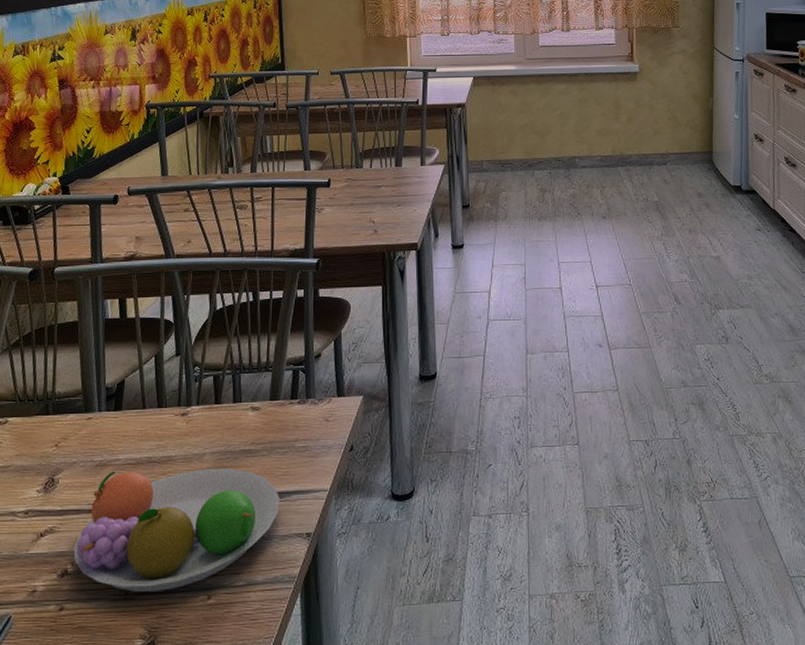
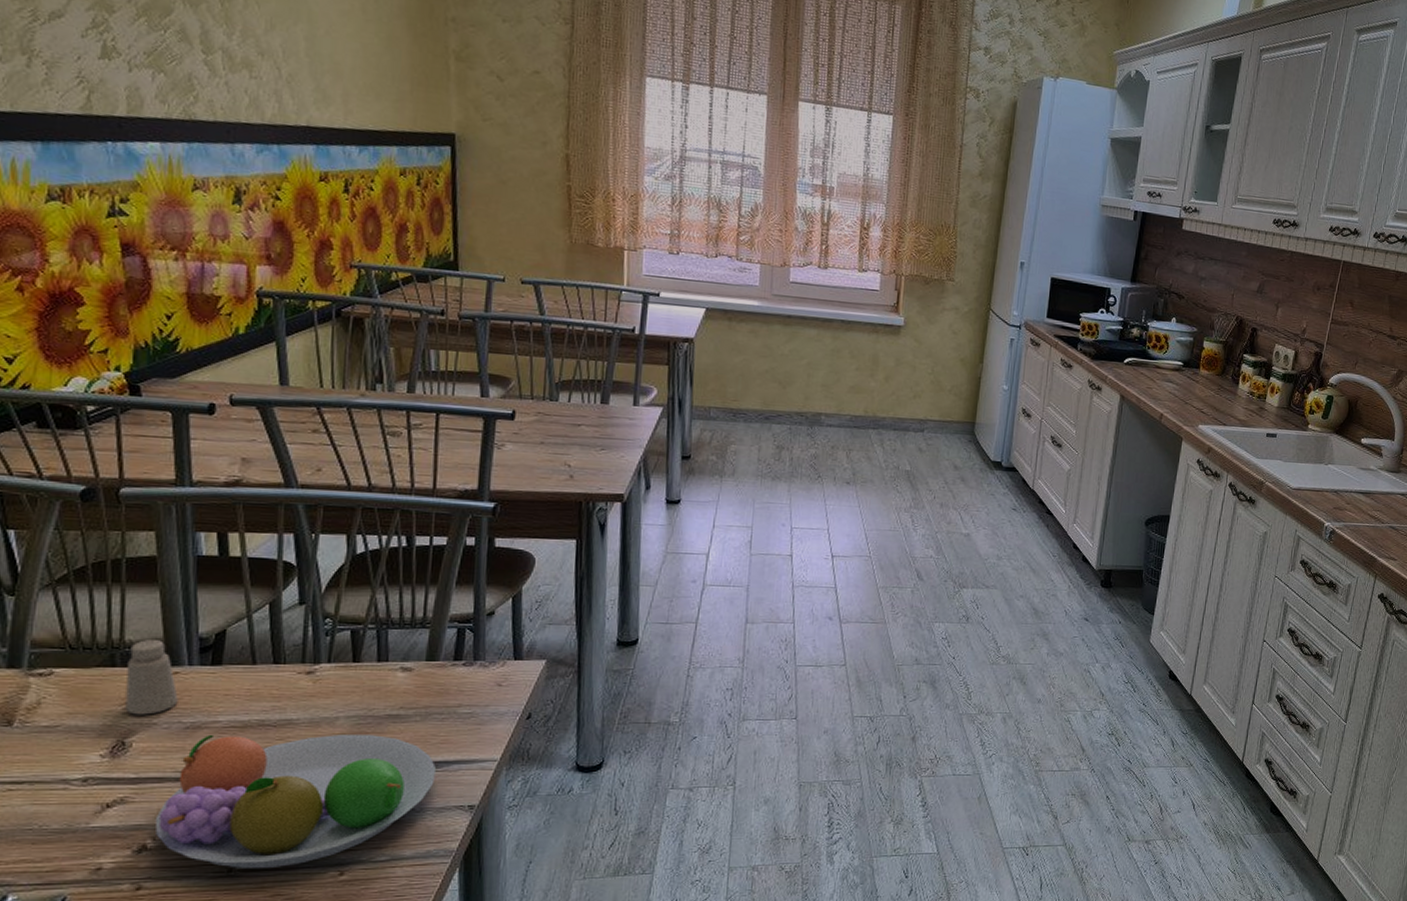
saltshaker: none [55,391,91,455] -> present [125,640,178,715]

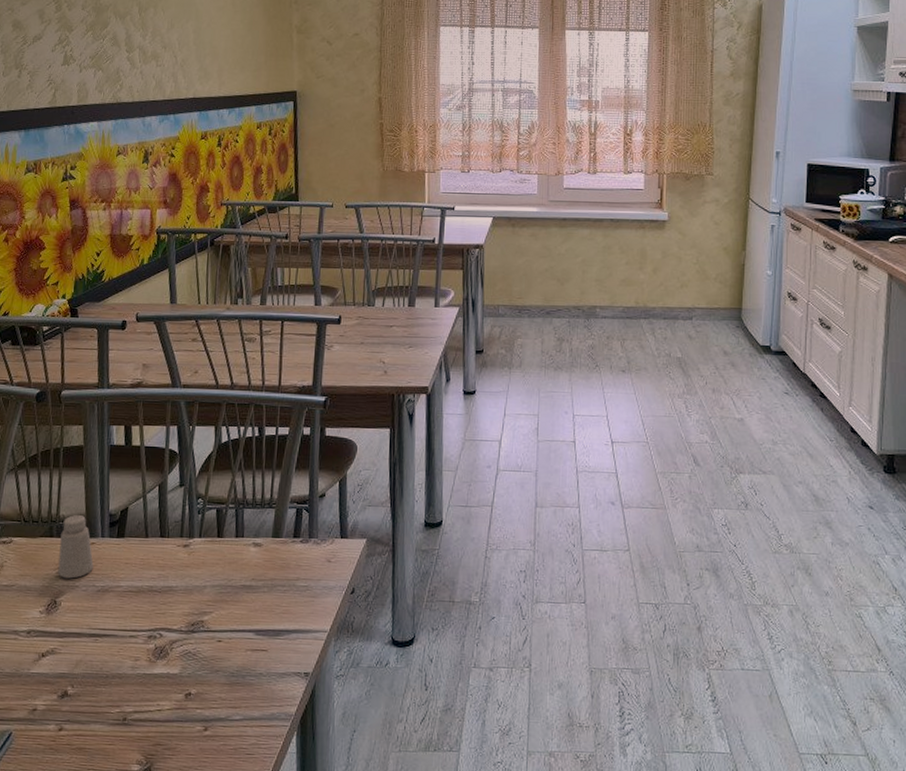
fruit bowl: present [154,734,437,868] -> none [74,597,280,719]

